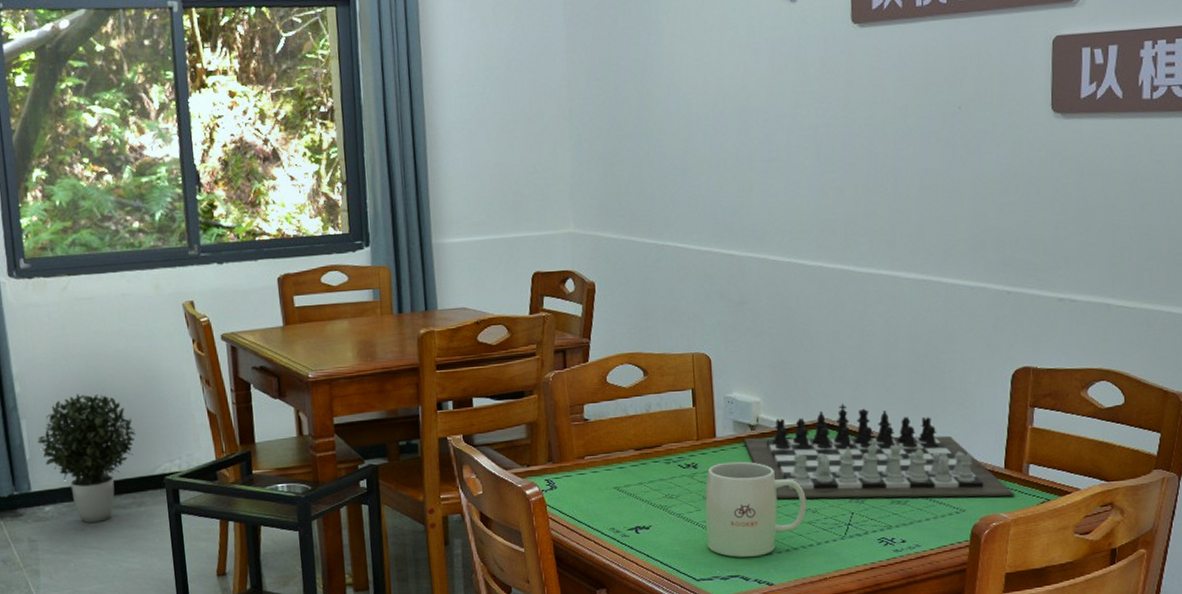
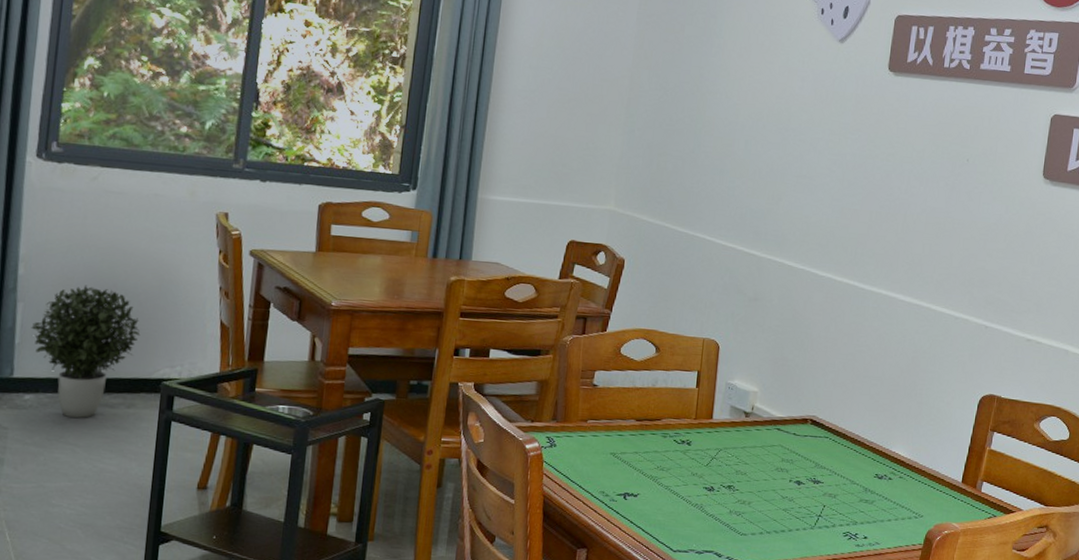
mug: present [704,461,807,557] -> none [688,443,785,535]
chessboard: present [743,403,1015,499] -> none [737,404,967,509]

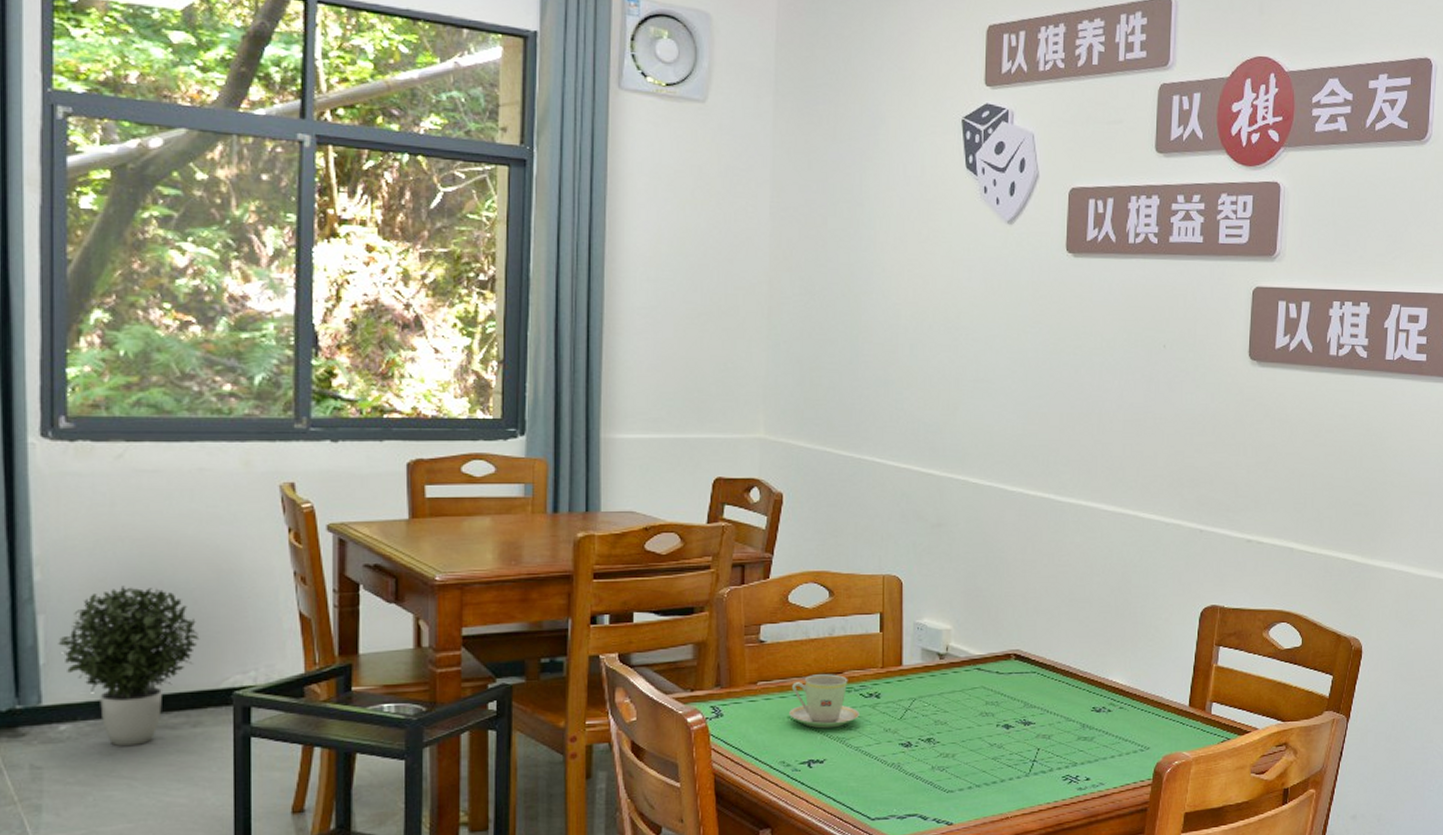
teacup: none [612,419,672,467] -> present [789,674,859,729]

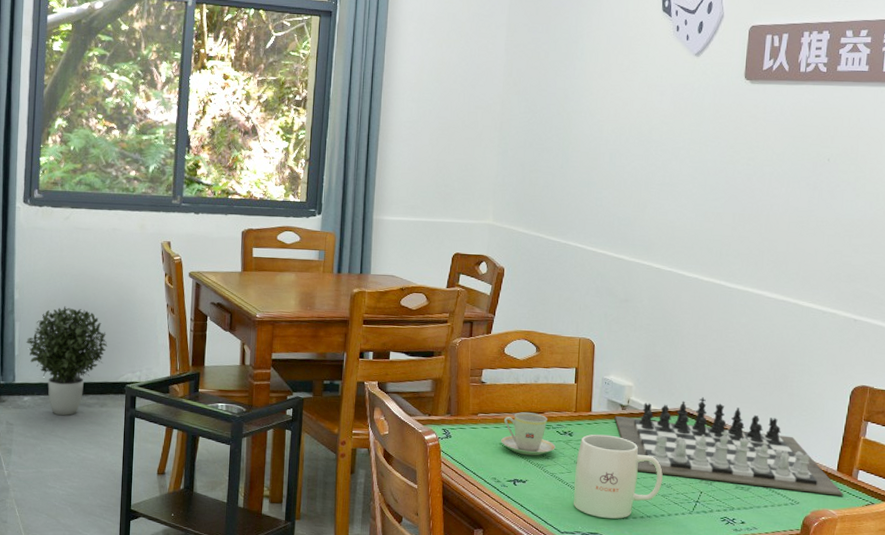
mug: none [884,692,992,795] -> present [573,434,663,519]
chessboard: none [931,634,1198,735] -> present [614,396,844,496]

